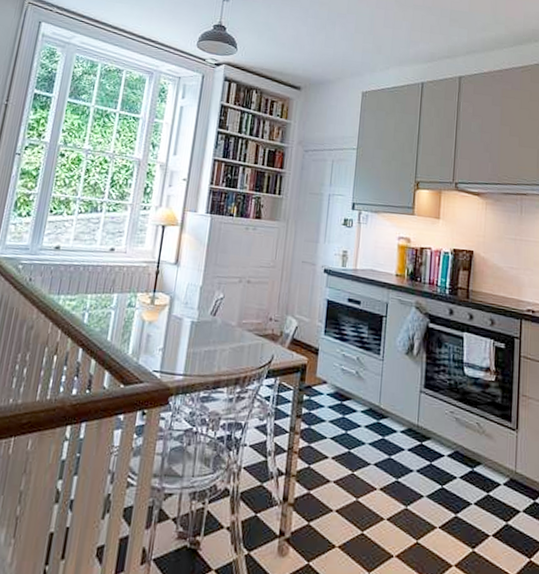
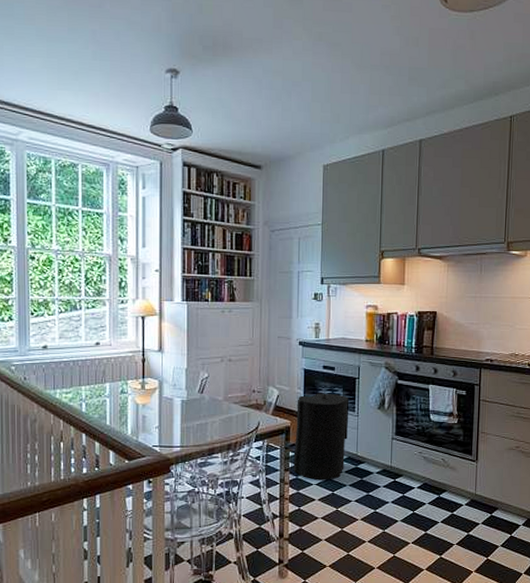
trash can: none [306,328,374,434] -> present [293,393,348,479]

